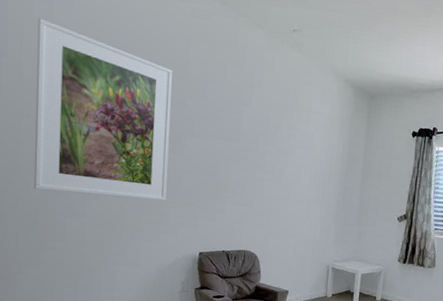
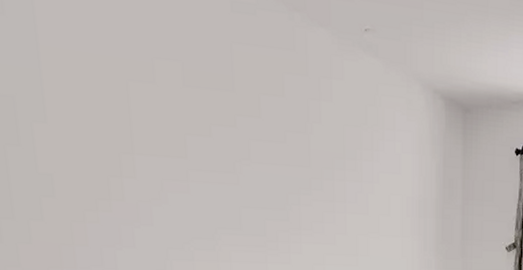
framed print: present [34,18,172,201] -> none [12,11,224,244]

